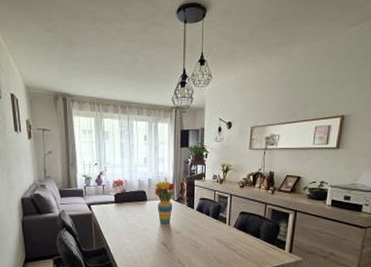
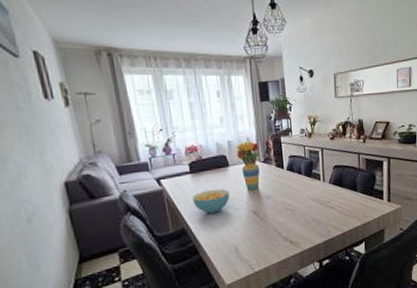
cereal bowl: none [114,219,145,239] -> present [192,188,230,214]

